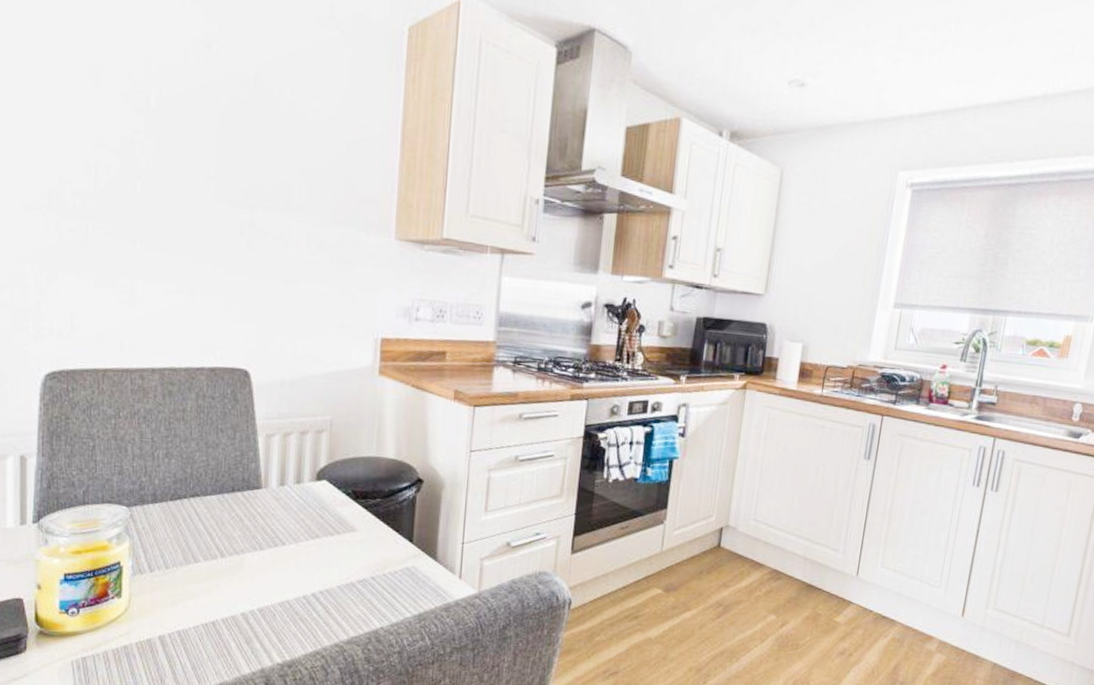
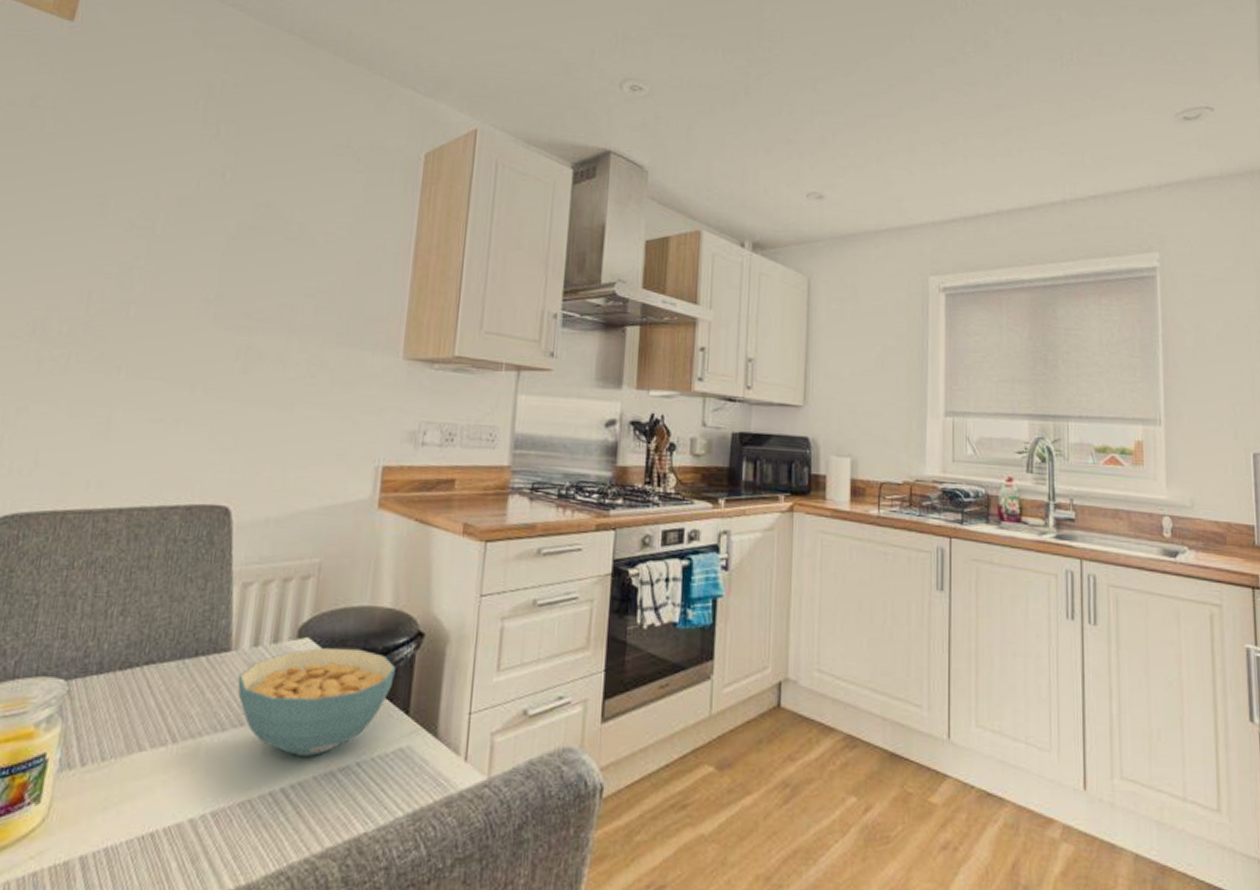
cereal bowl: none [270,488,400,571] -> present [237,647,395,756]

